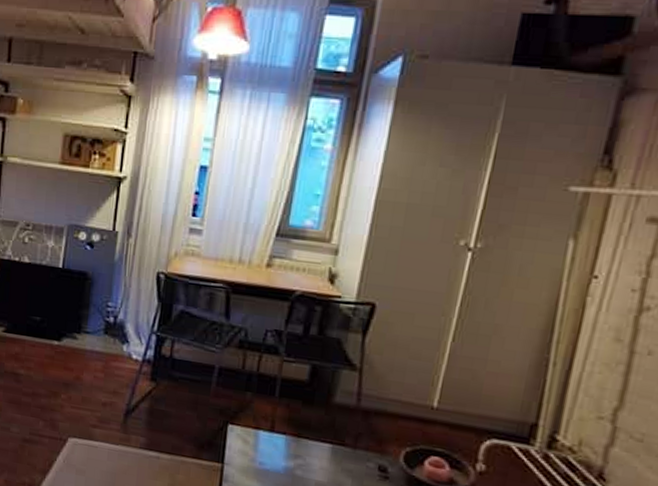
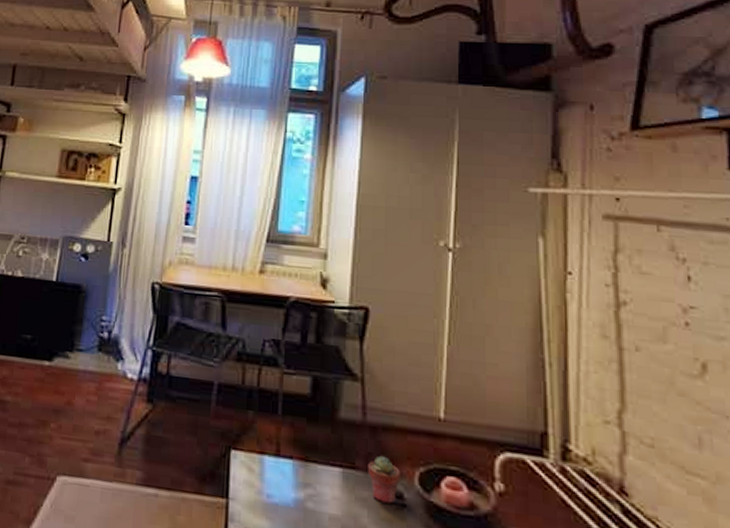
potted succulent: none [356,435,387,475] -> present [368,455,400,504]

